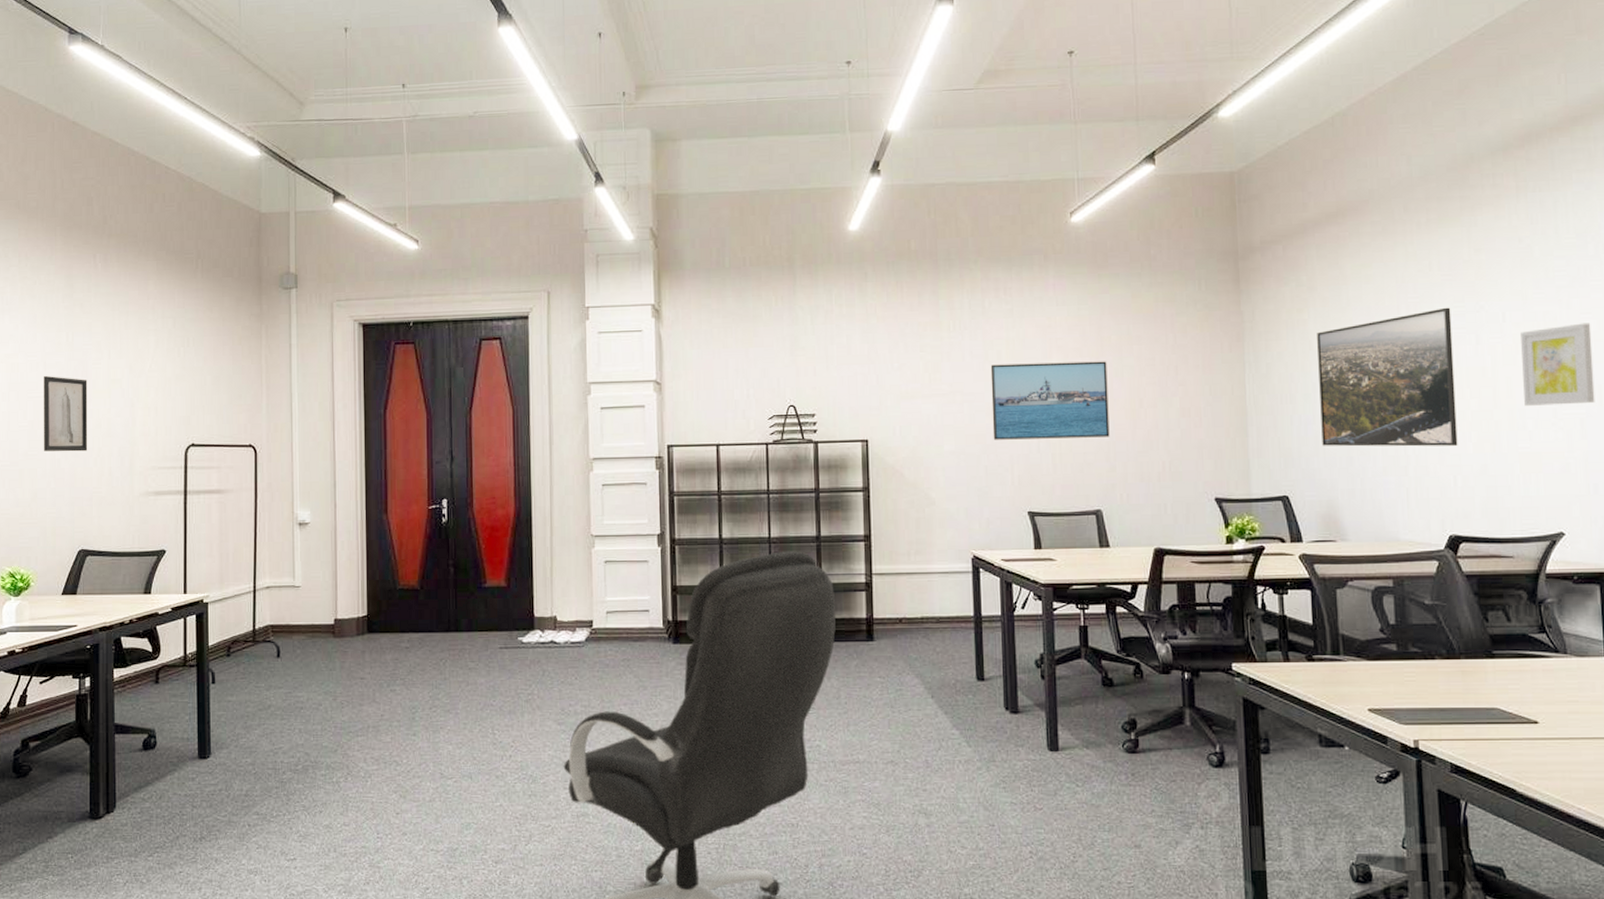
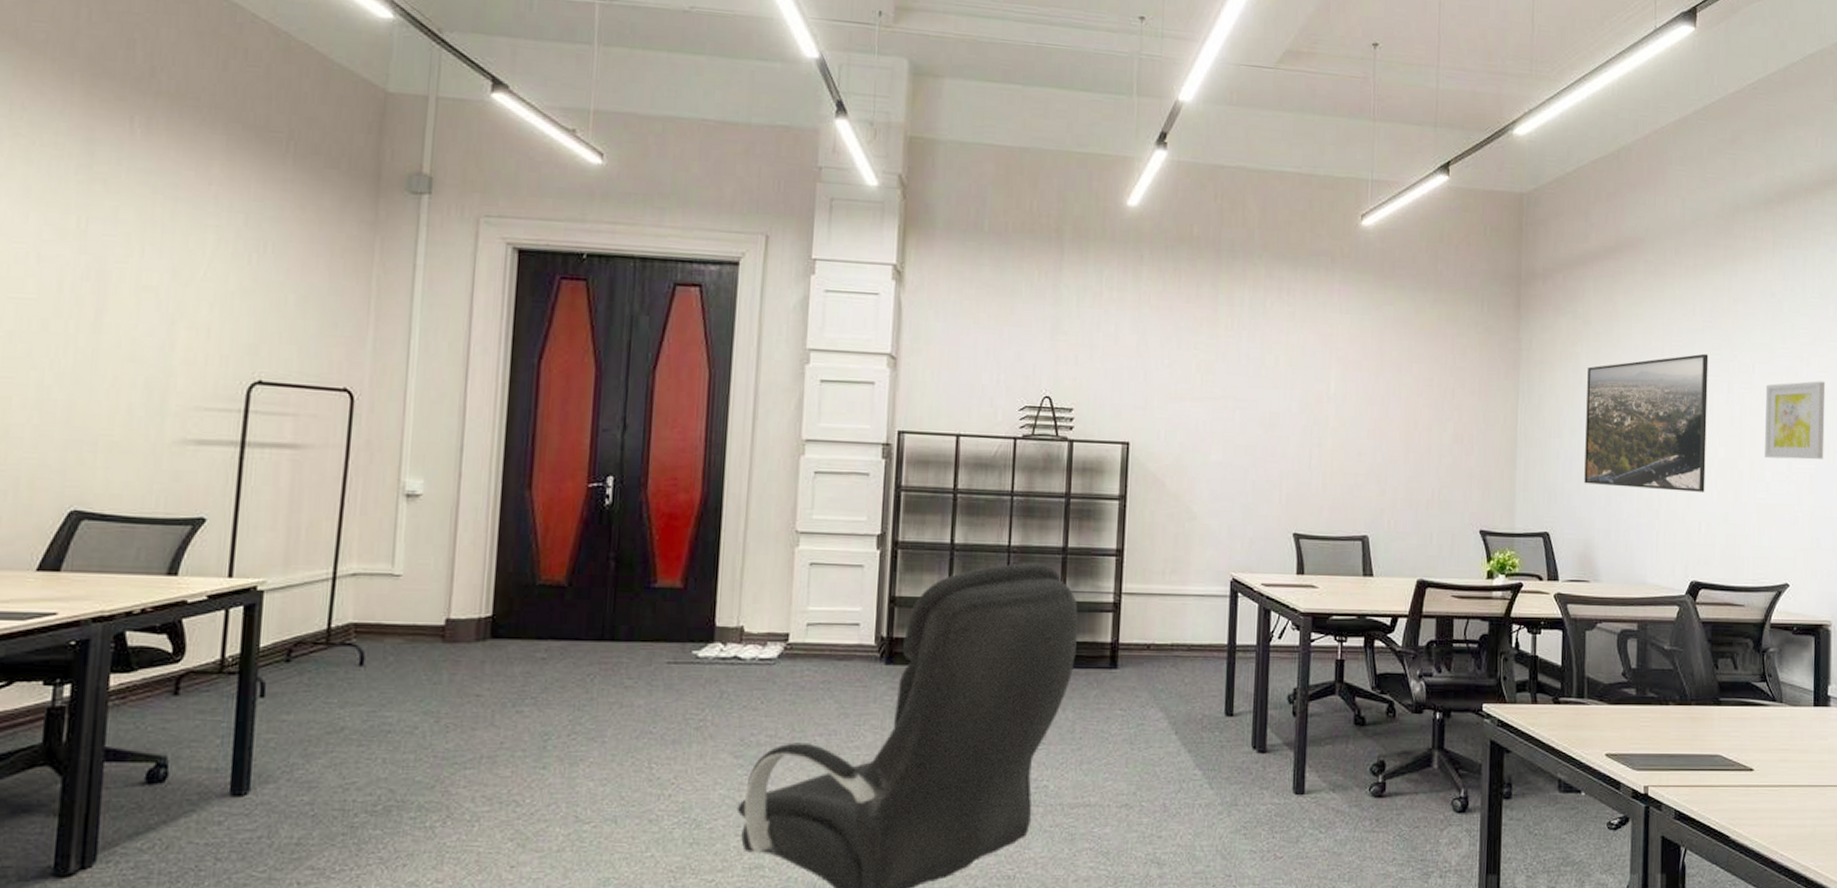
wall art: present [43,375,88,452] -> none [25,270,105,379]
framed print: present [990,361,1110,440] -> none [1263,370,1386,459]

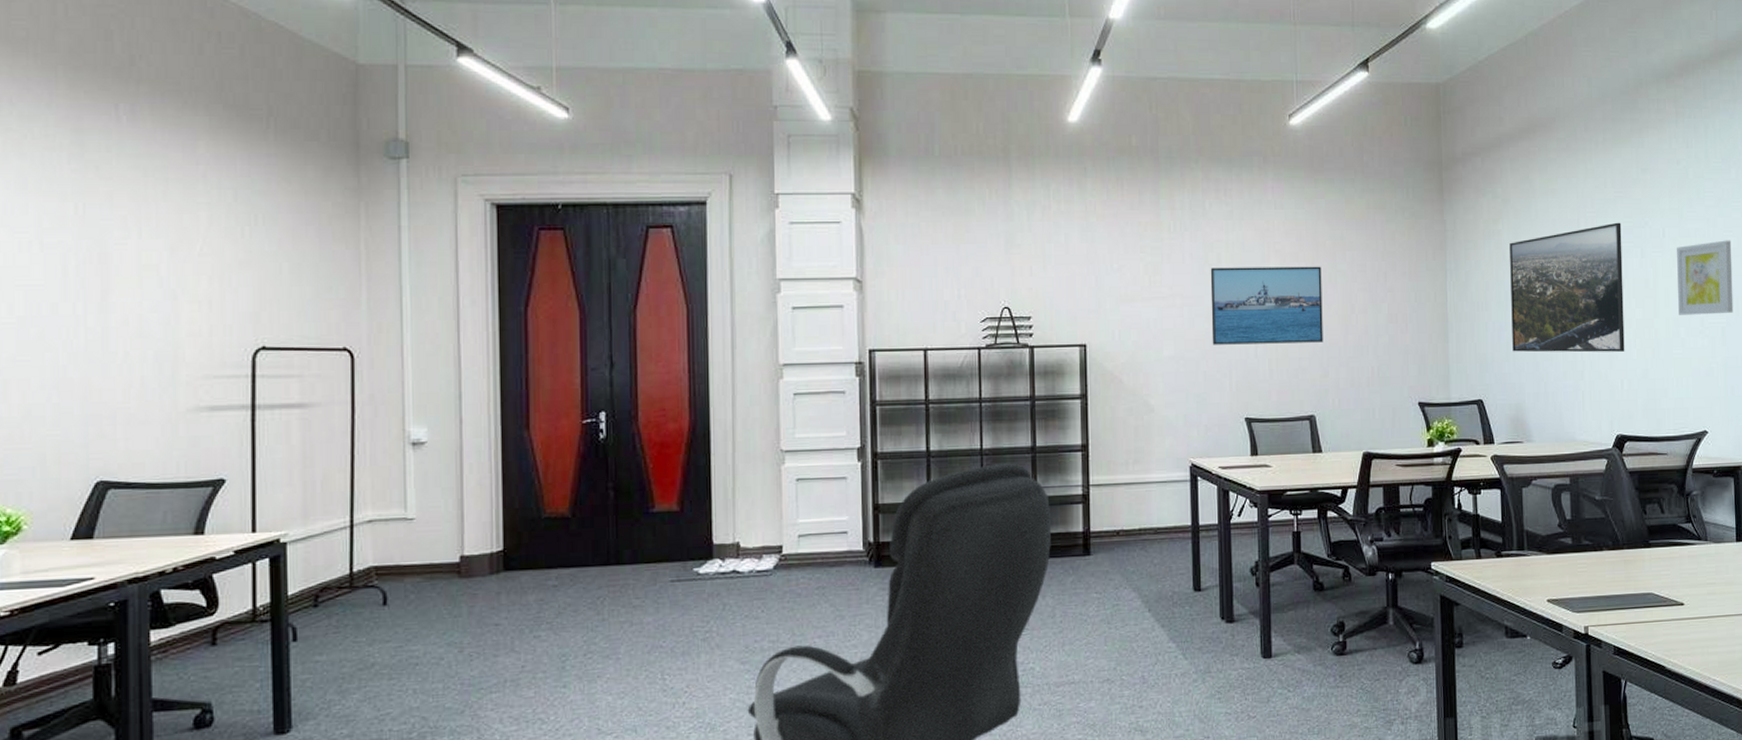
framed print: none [1263,370,1386,459] -> present [1210,266,1323,345]

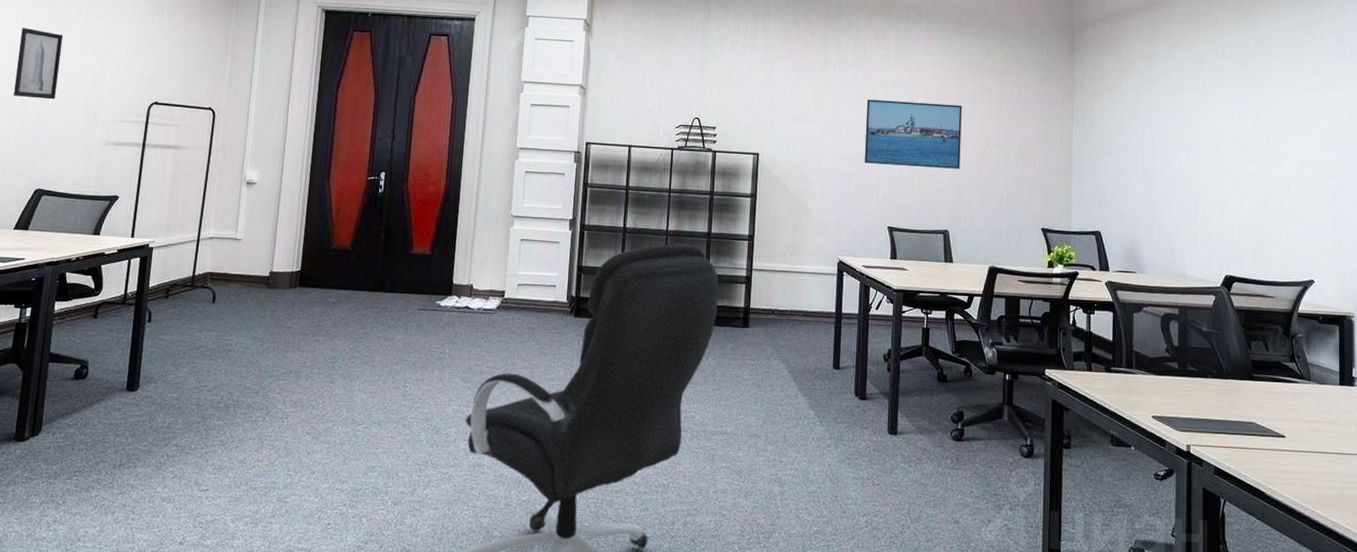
wall art: none [39,257,109,357] -> present [13,27,64,100]
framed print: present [1510,222,1625,353] -> none [1130,87,1238,202]
wall art: present [1677,240,1734,315] -> none [1290,111,1344,176]

